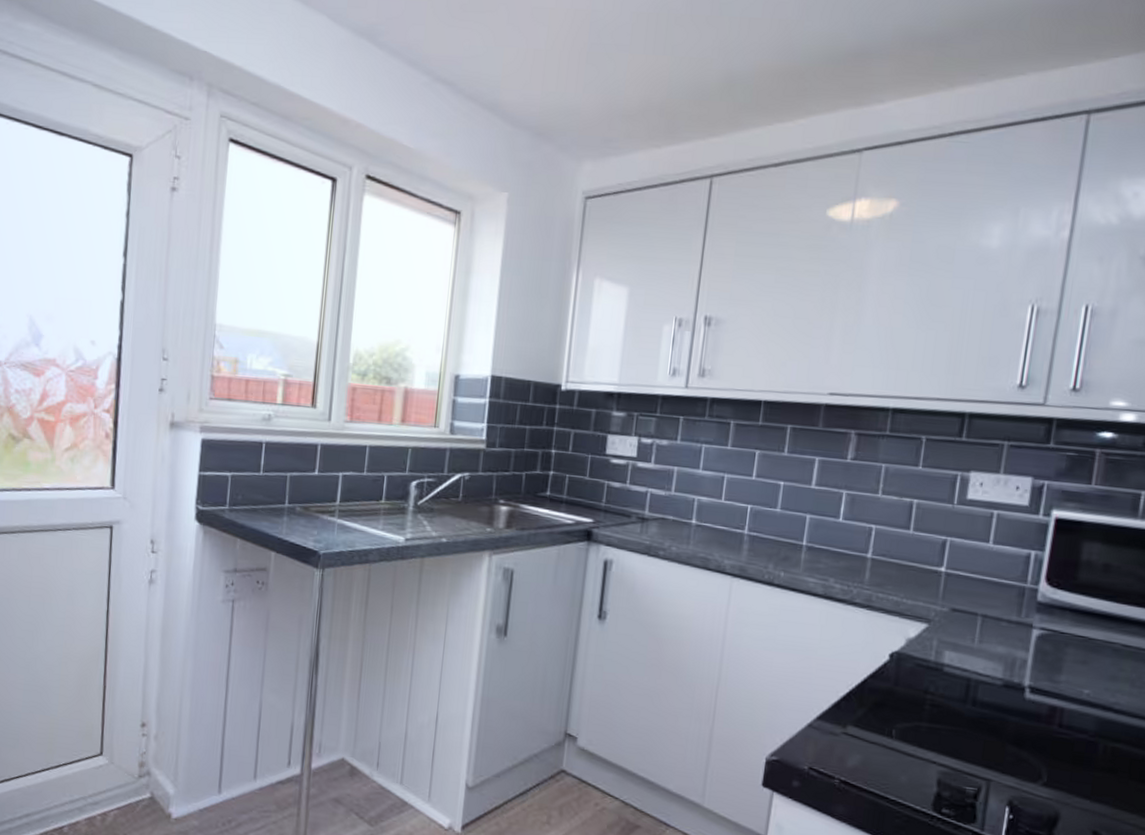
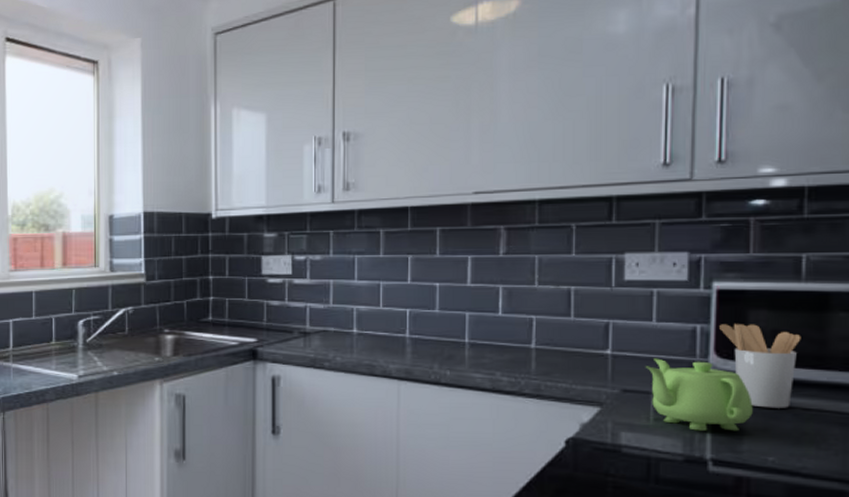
teapot: none [976,580,1076,661] -> present [645,358,753,431]
utensil holder: none [1053,553,1131,643] -> present [719,324,801,408]

